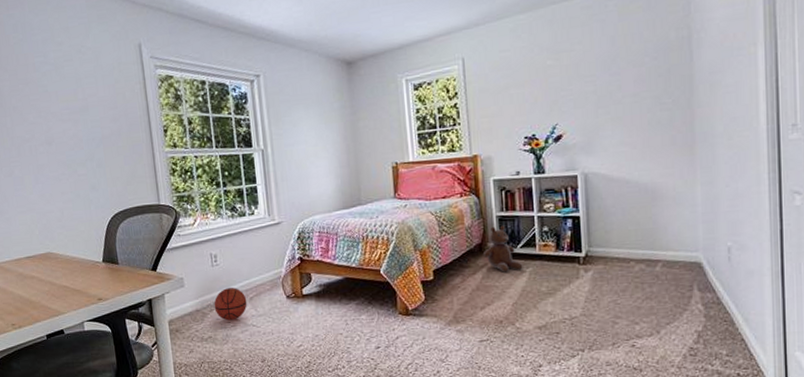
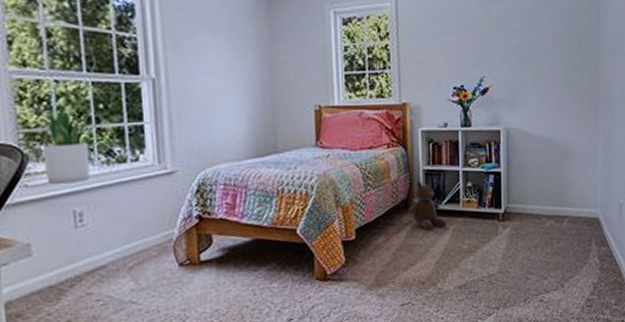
planter: none [188,175,221,234] -> present [42,106,91,184]
basketball: present [214,288,247,321] -> none [76,255,125,299]

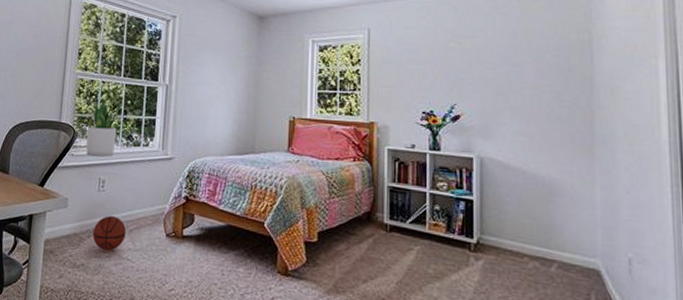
basketball: none [76,255,125,299] -> present [92,216,126,251]
teddy bear: present [409,179,447,230] -> none [372,196,411,247]

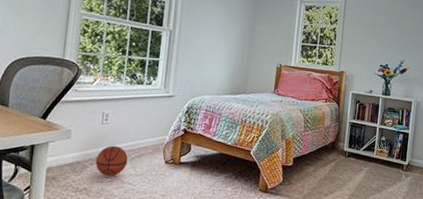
planter: present [86,100,121,157] -> none [90,40,126,94]

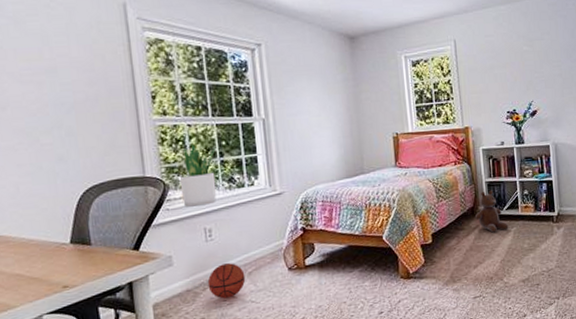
planter: none [90,40,126,94] -> present [179,145,217,207]
teddy bear: none [335,130,362,168] -> present [475,190,509,233]

